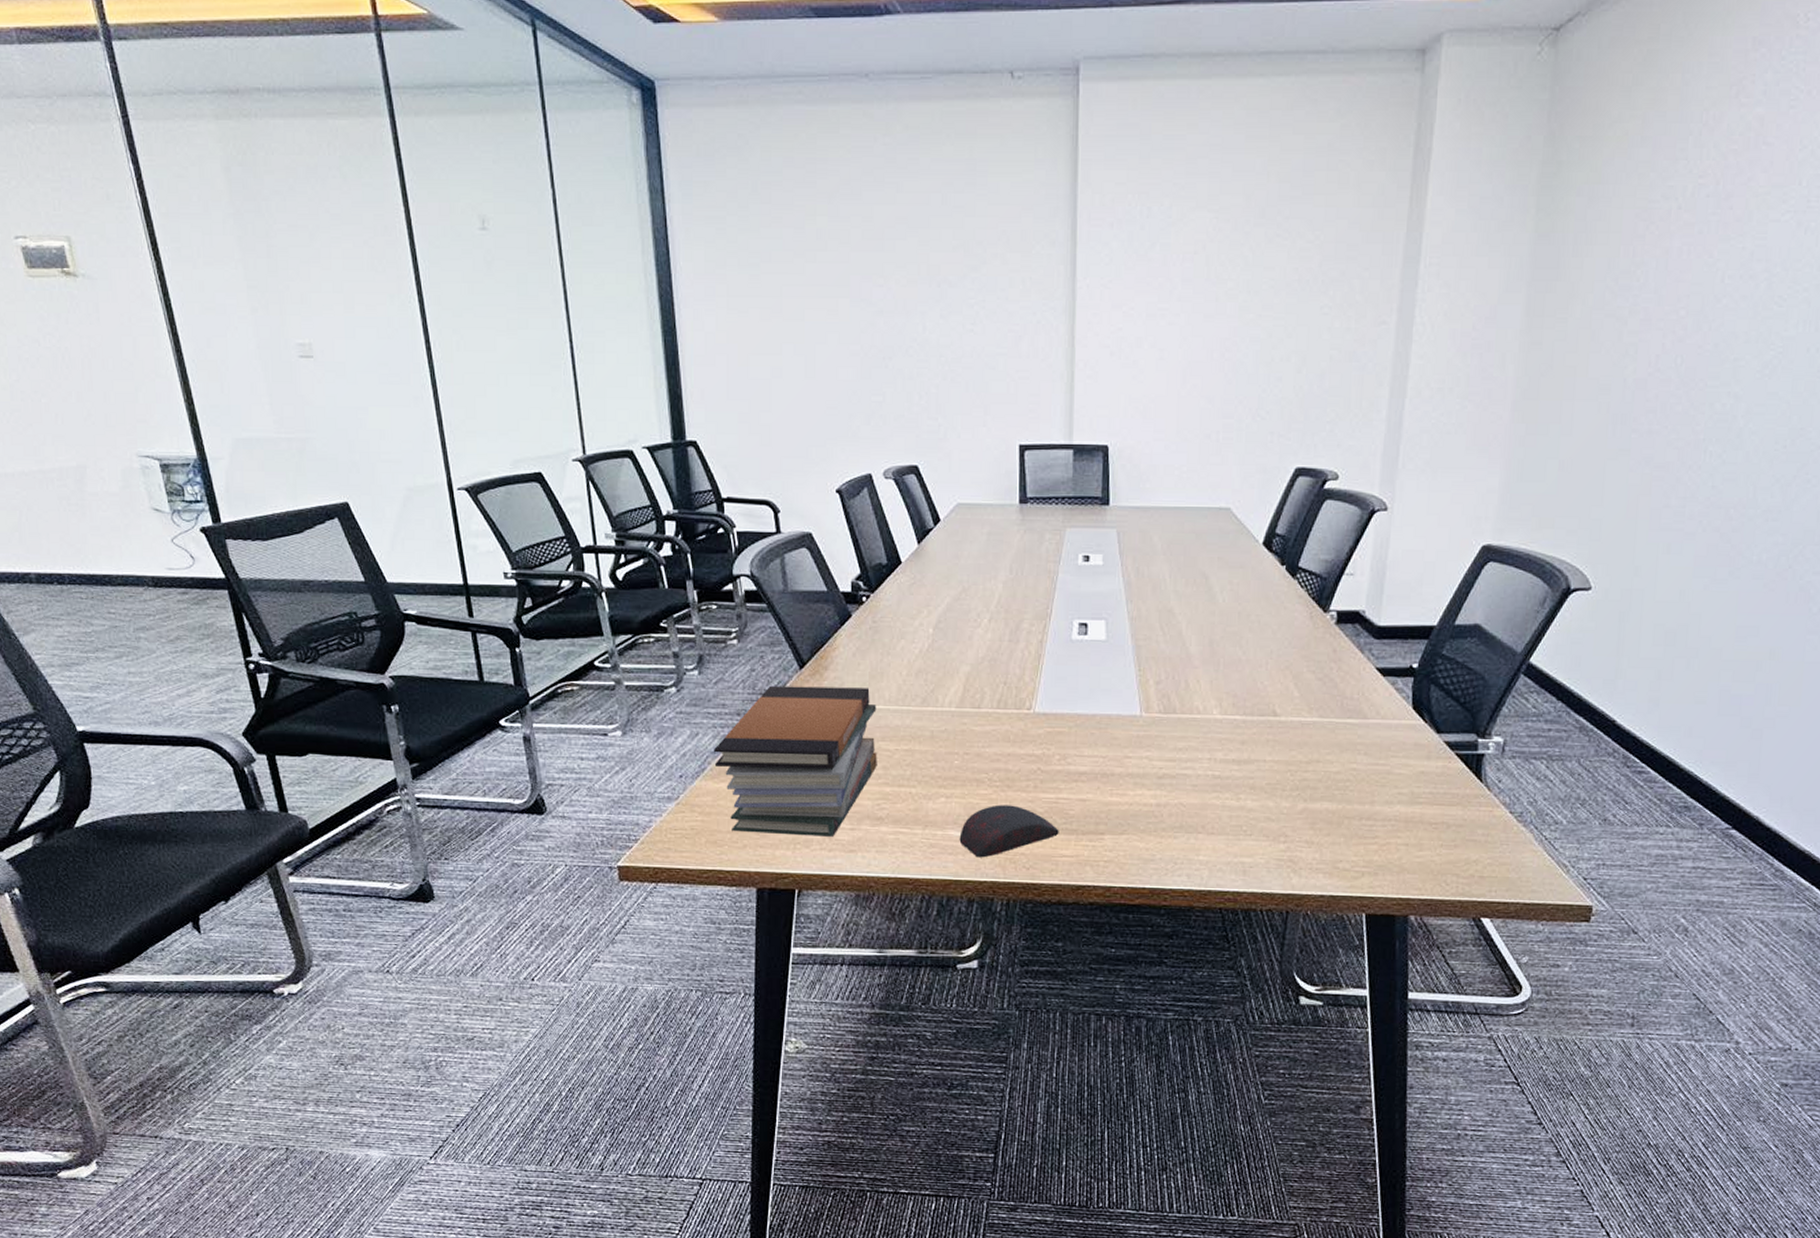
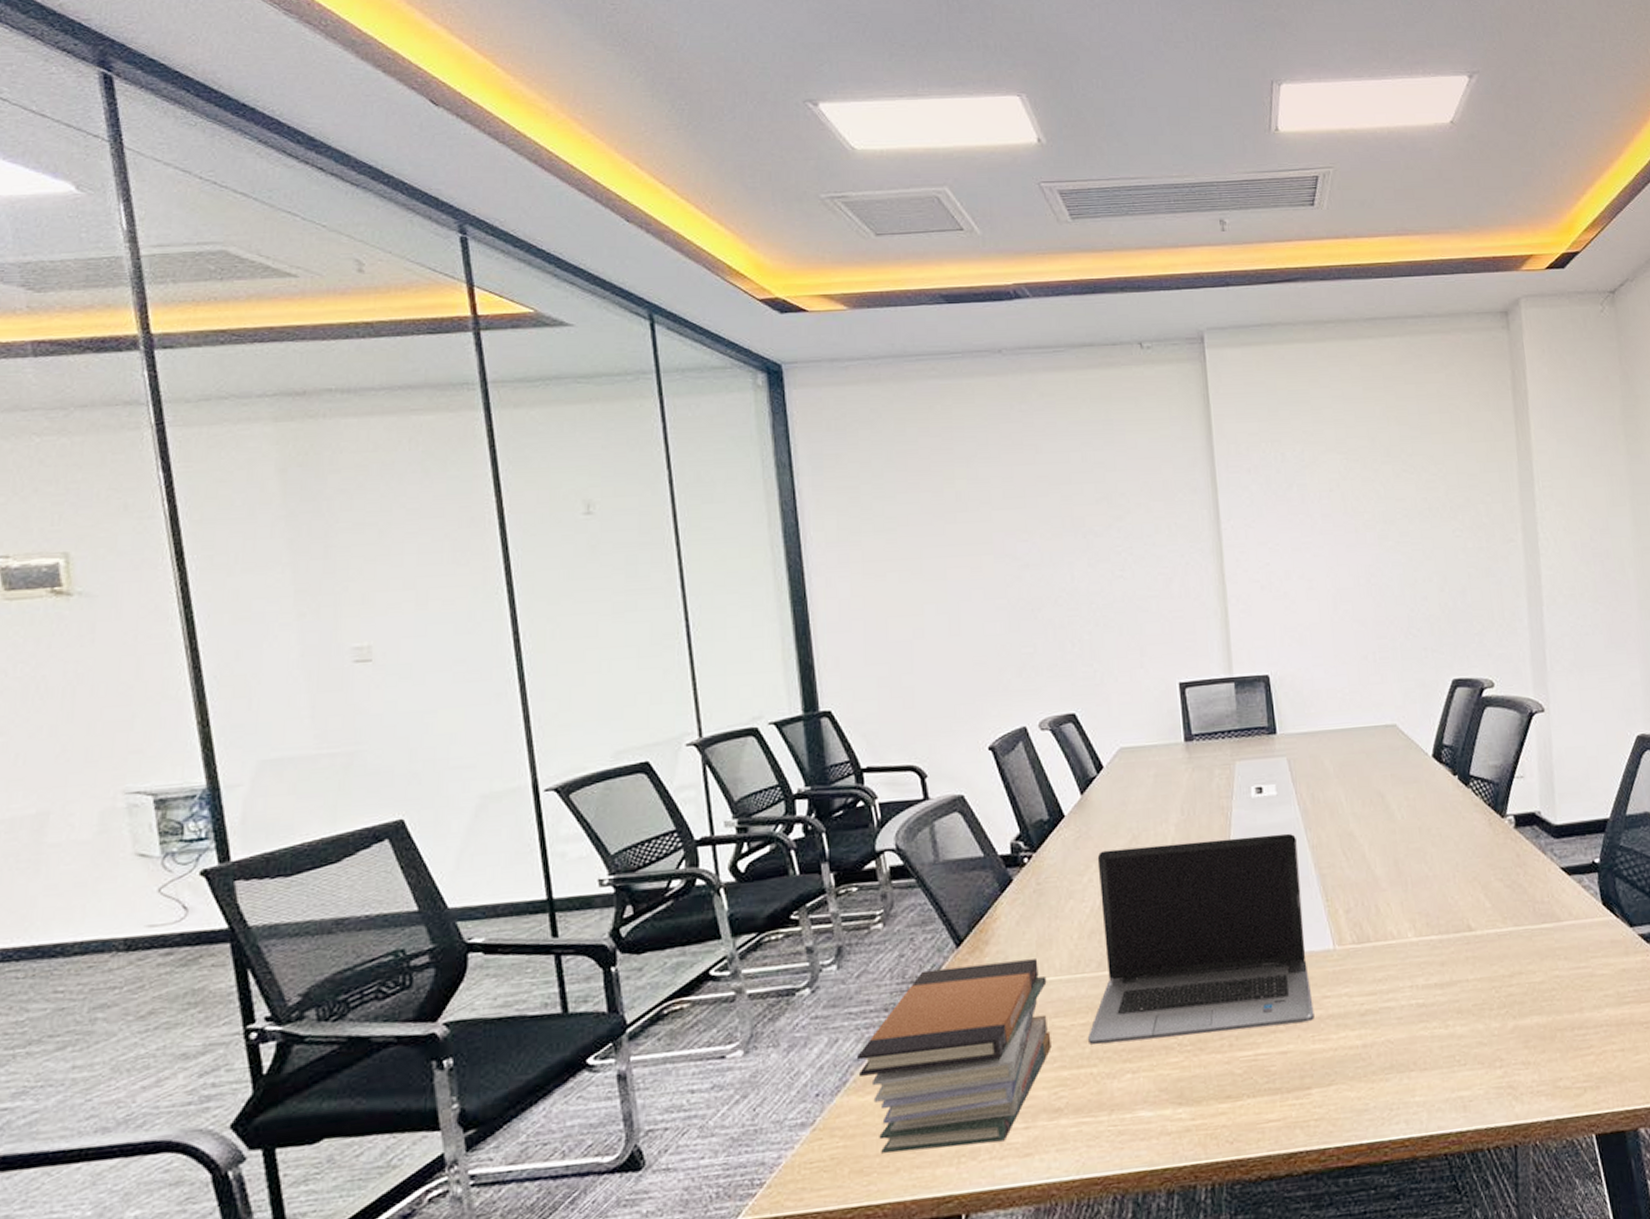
laptop computer: none [909,599,1117,777] -> present [1087,833,1315,1045]
computer mouse: present [959,804,1059,858] -> none [1151,1070,1262,1139]

